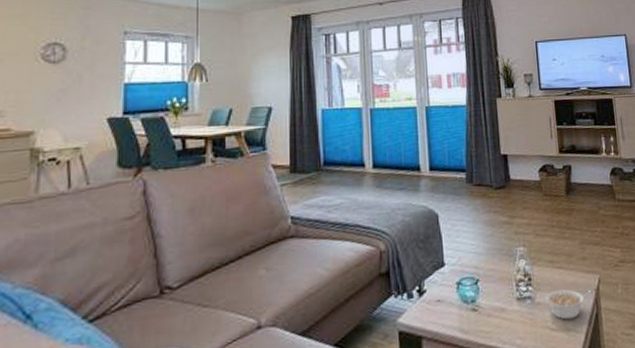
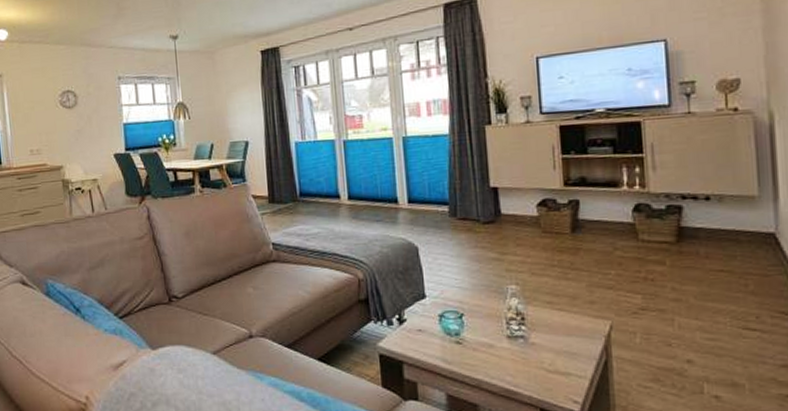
legume: present [545,289,591,320] -> none [541,333,599,364]

